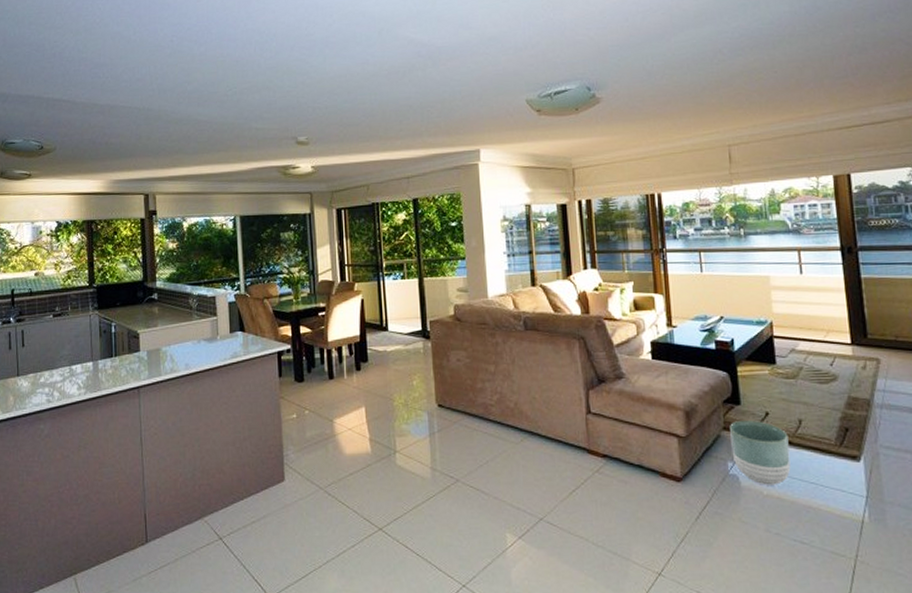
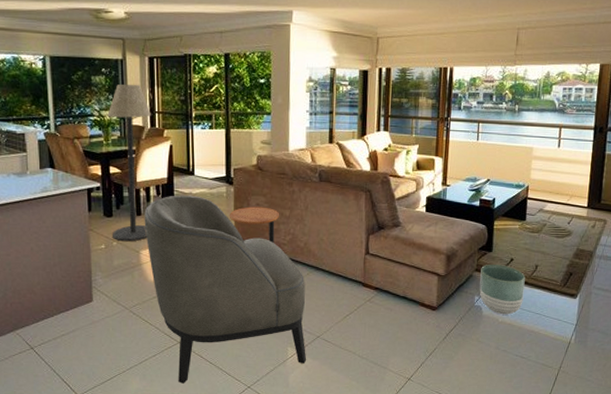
floor lamp: none [296,237,341,410] -> present [107,84,151,242]
armchair: none [337,353,530,582] -> present [144,195,307,384]
side table: none [429,362,483,405] -> present [230,206,279,244]

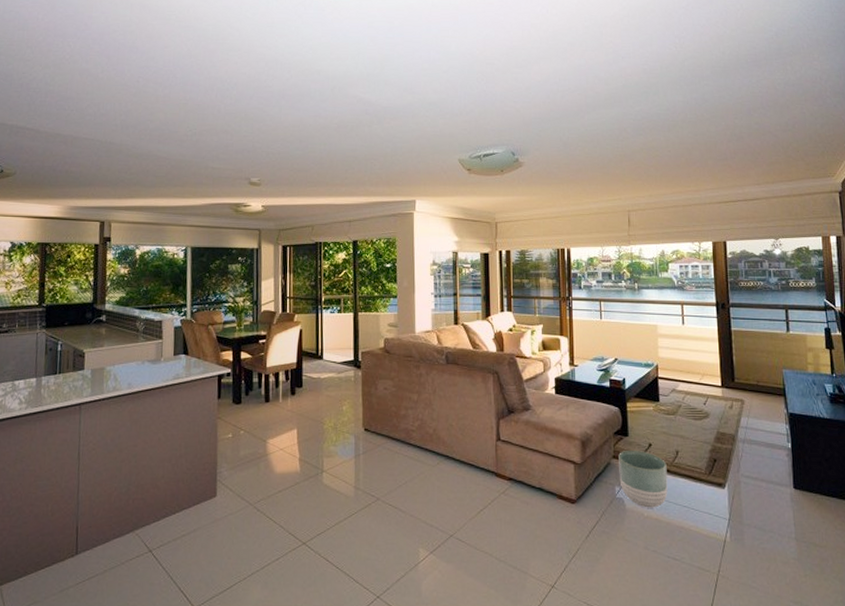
floor lamp: present [107,84,151,242] -> none [240,271,283,430]
armchair: present [144,195,307,384] -> none [272,380,440,593]
side table: present [230,206,279,244] -> none [358,391,407,431]

